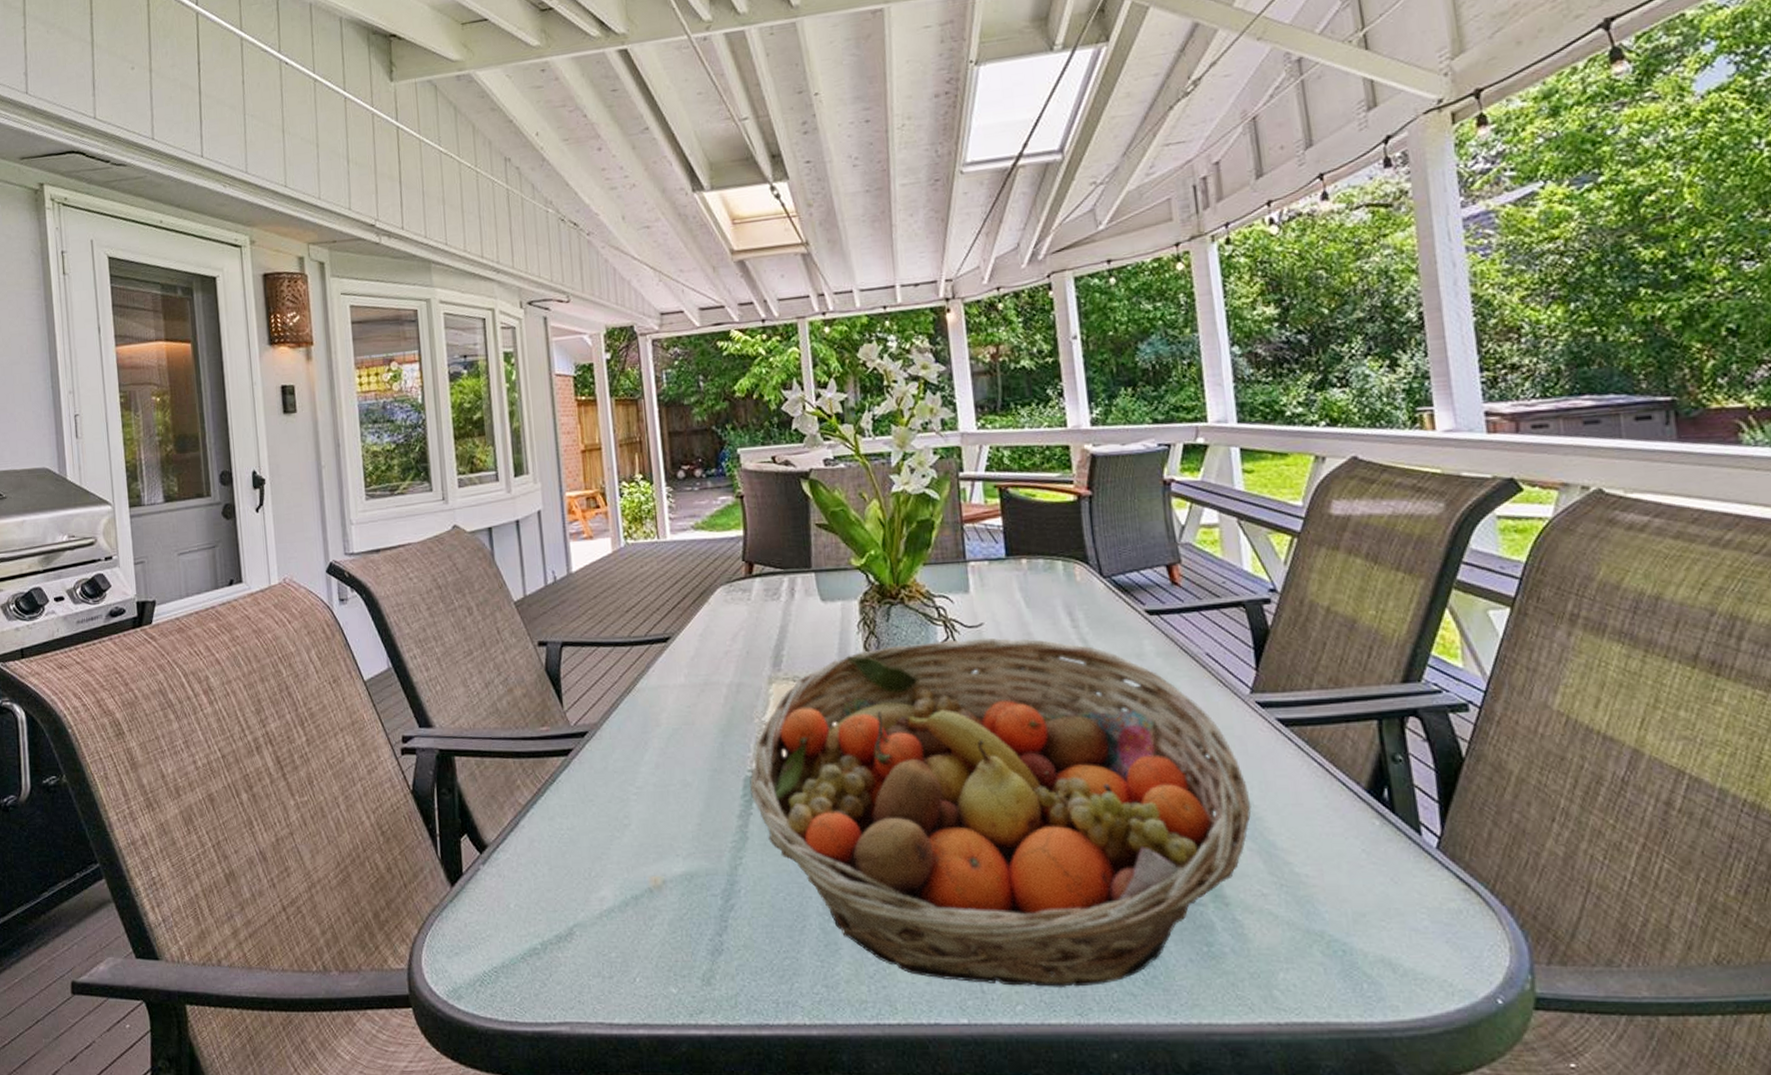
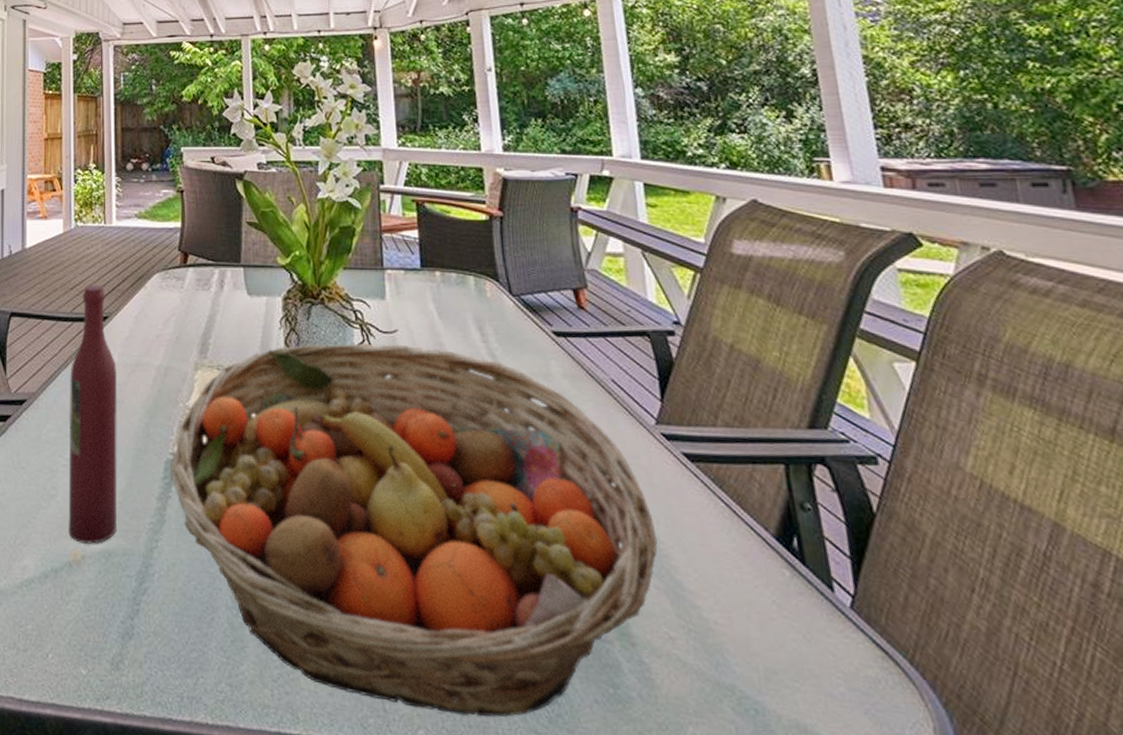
wine bottle: none [633,604,697,868] -> present [68,285,118,544]

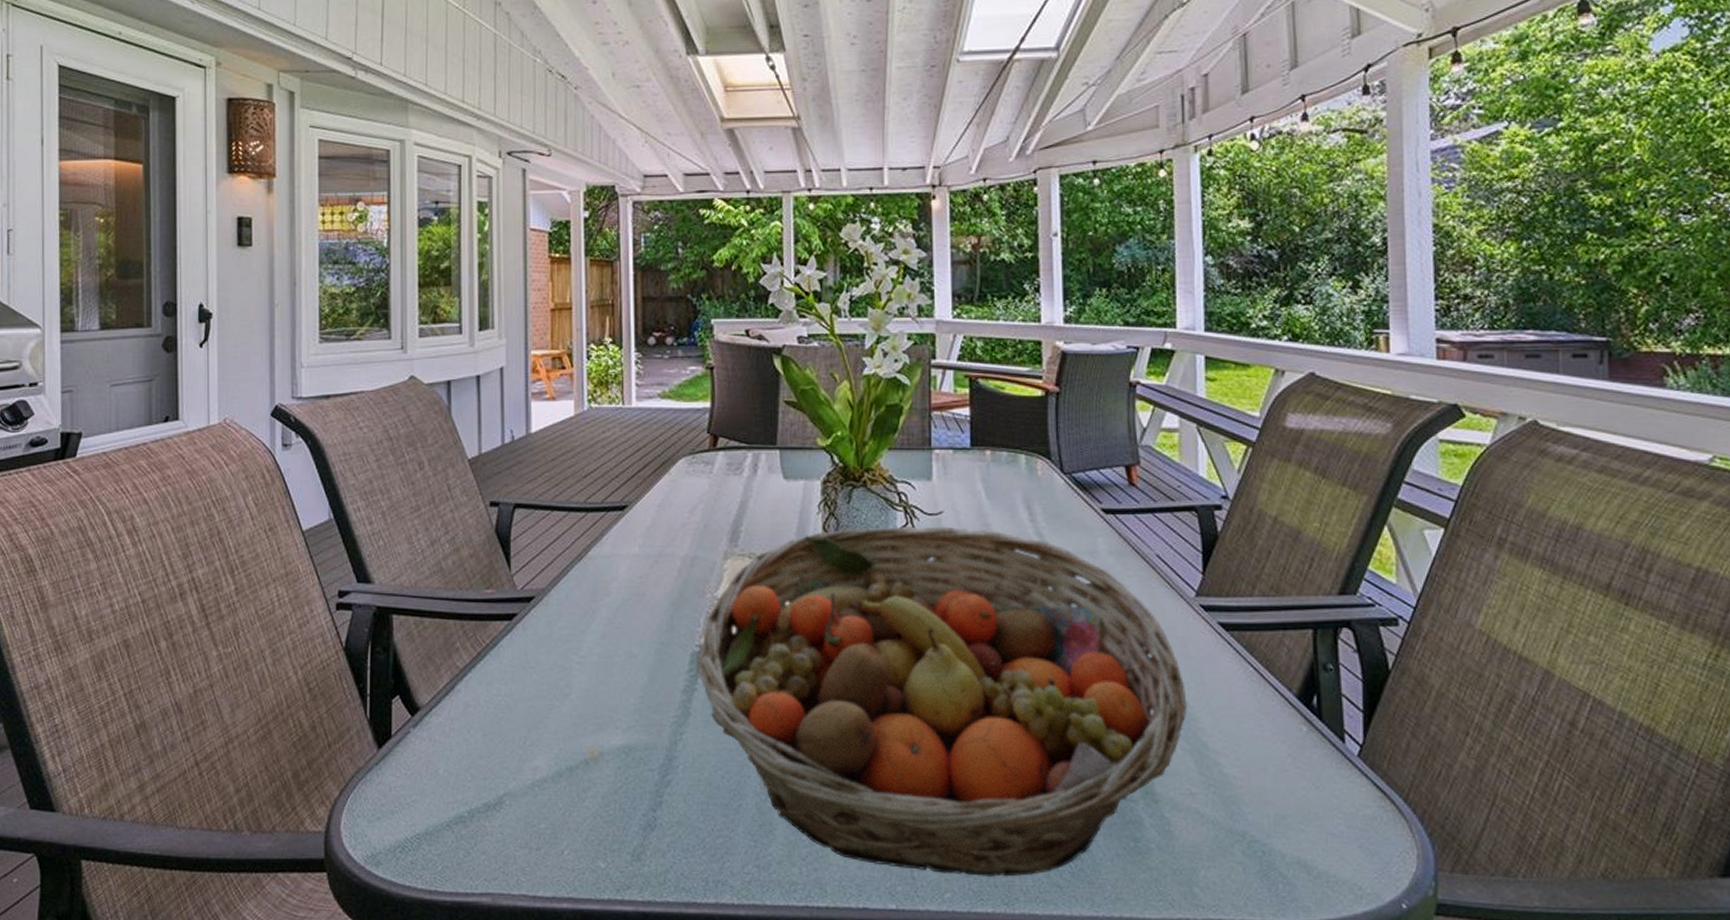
wine bottle: present [68,285,118,544] -> none [583,471,639,740]

